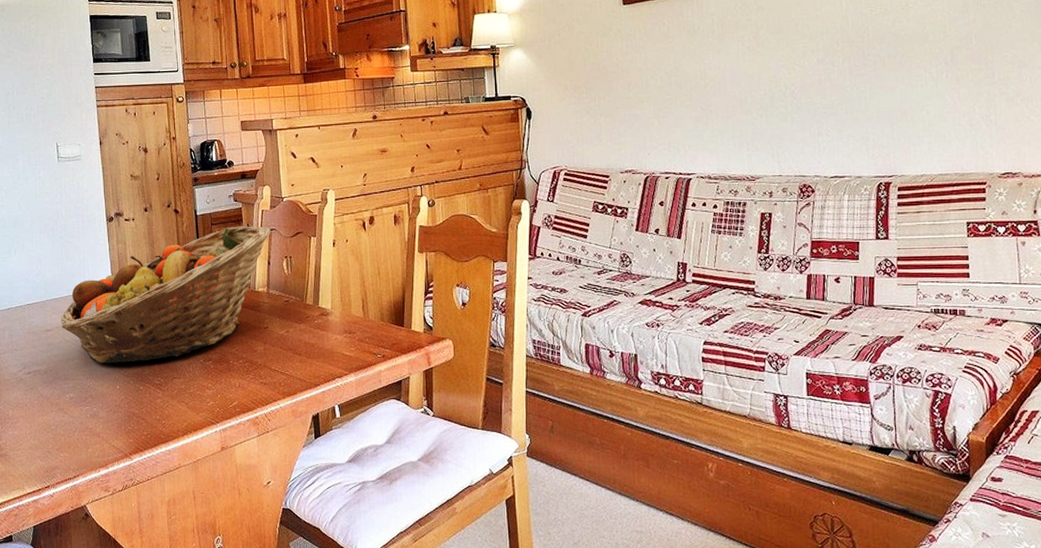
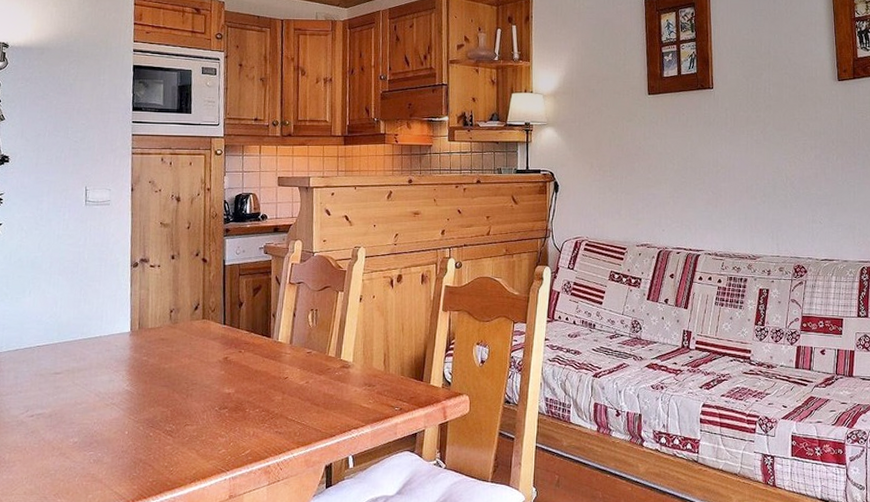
fruit basket: present [60,226,271,363] -> none [71,278,299,408]

